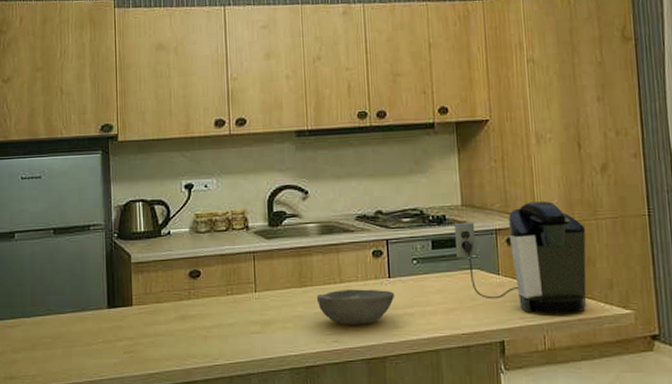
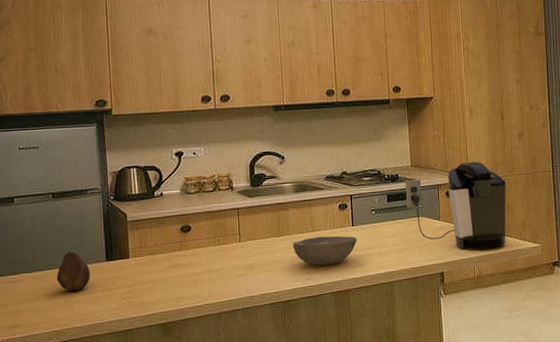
fruit: none [55,295,91,341] -> present [56,251,90,291]

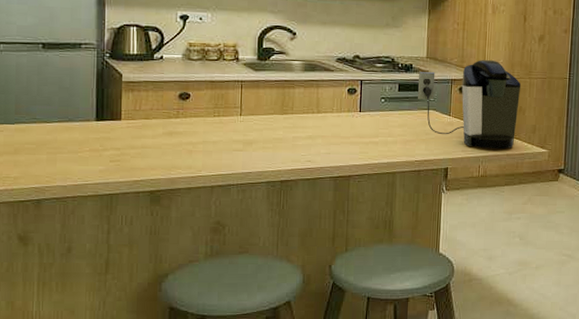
fruit: present [56,251,90,291] -> none [40,106,78,149]
bowl: present [292,235,358,266] -> none [295,119,364,149]

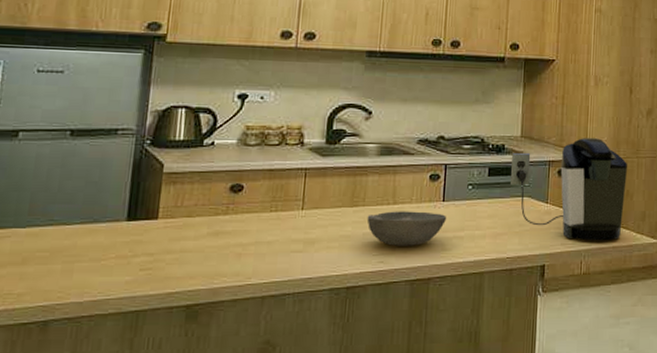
bowl: none [295,119,364,149] -> present [367,211,447,246]

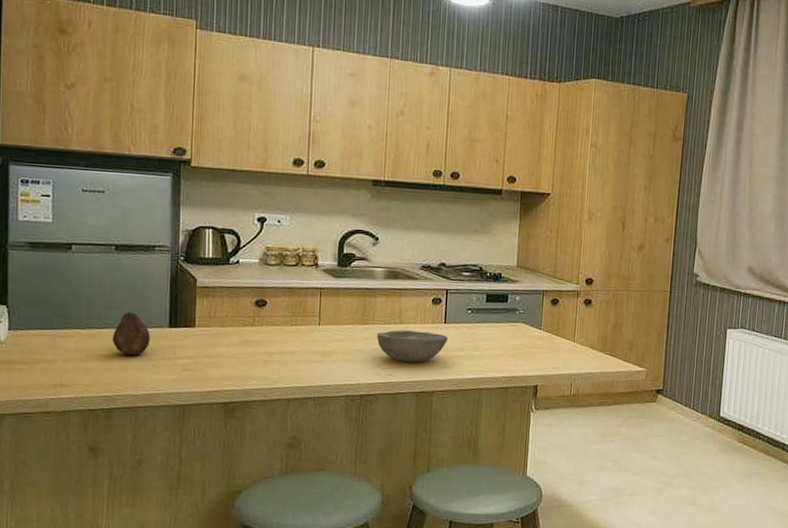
fruit: none [56,205,104,256] -> present [112,311,150,356]
coffee maker: present [511,137,627,241] -> none [507,269,617,367]

